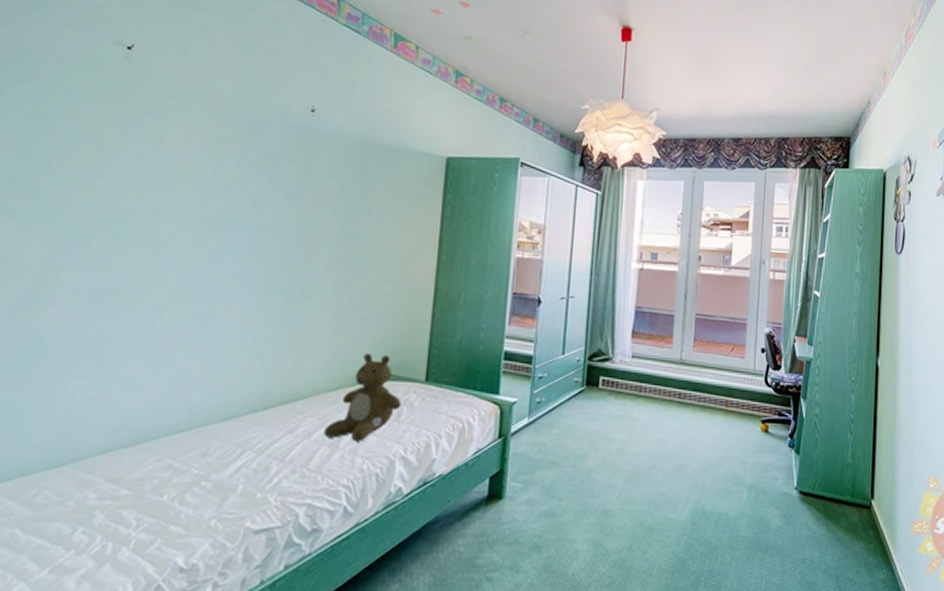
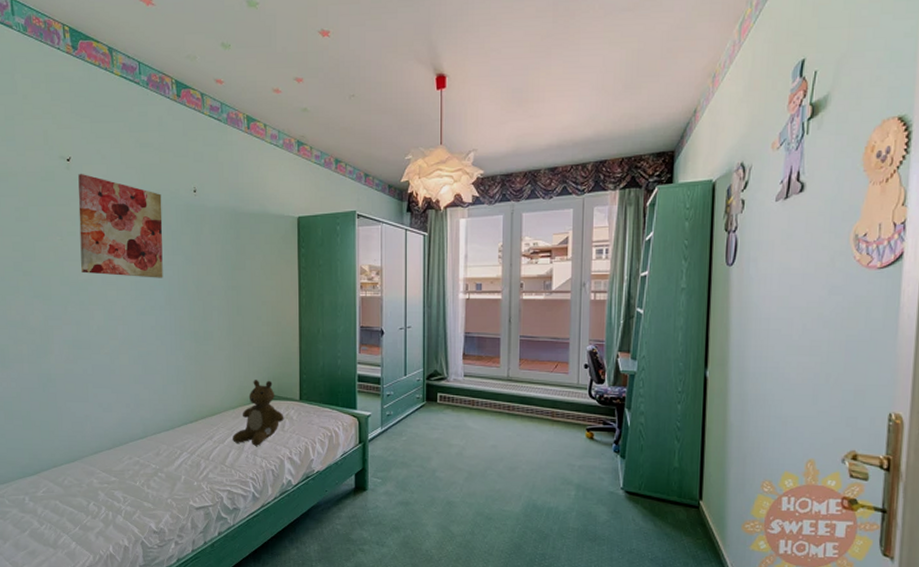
wall art: none [123,67,265,214] -> present [78,173,163,278]

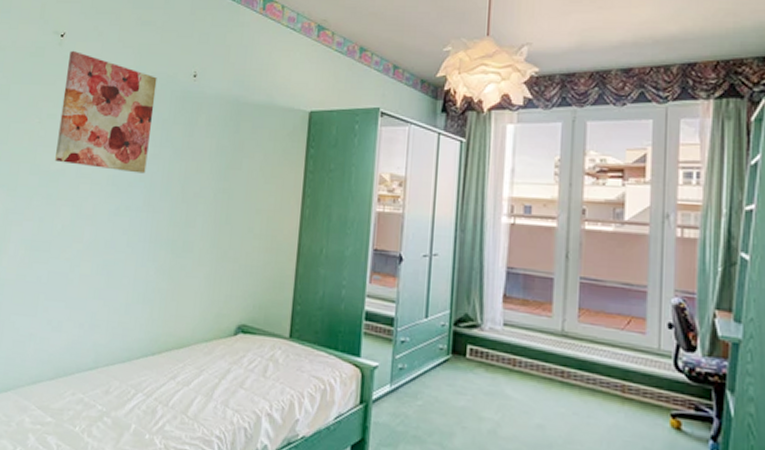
teddy bear: present [233,380,284,446] -> none [200,306,268,394]

